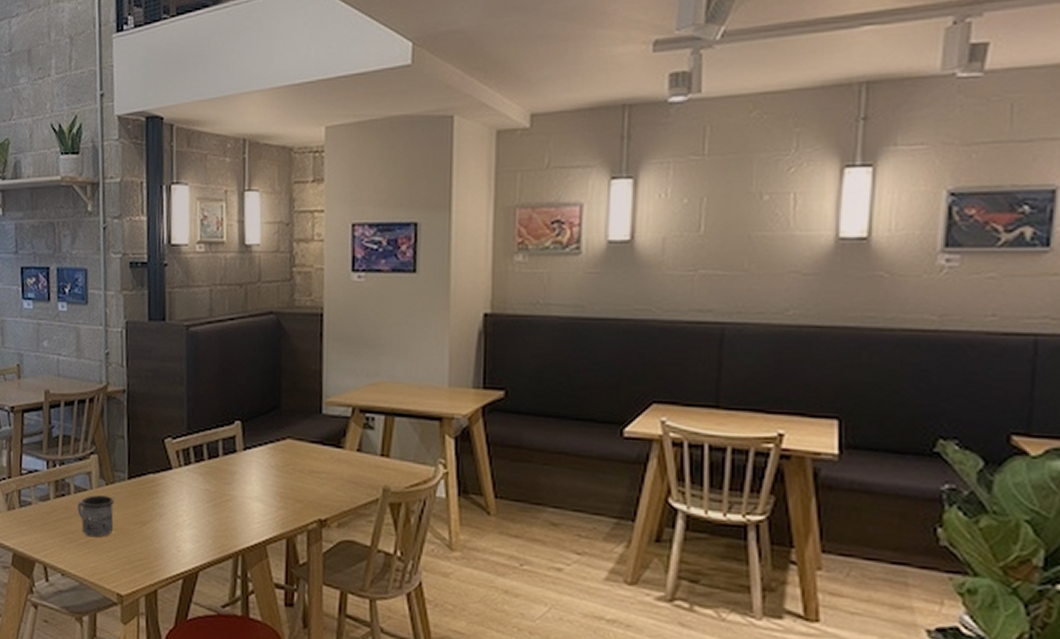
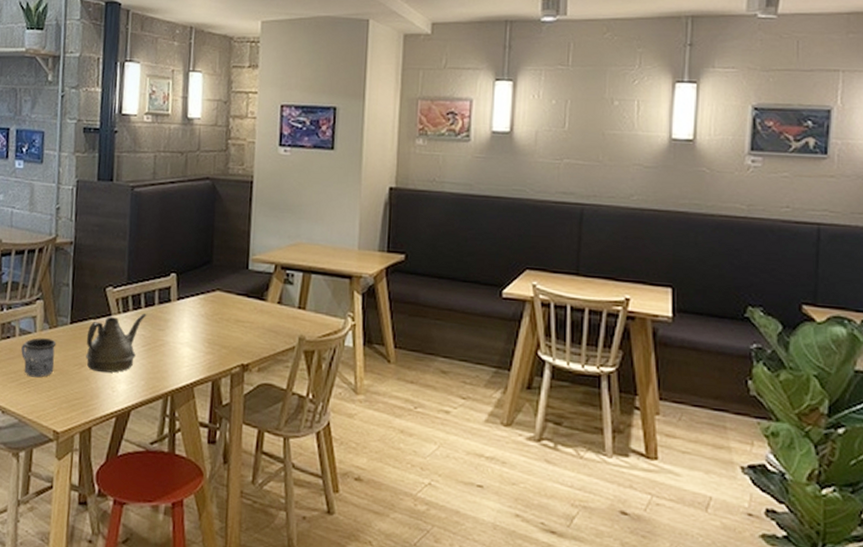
teapot: none [146,466,210,532] -> present [86,313,146,373]

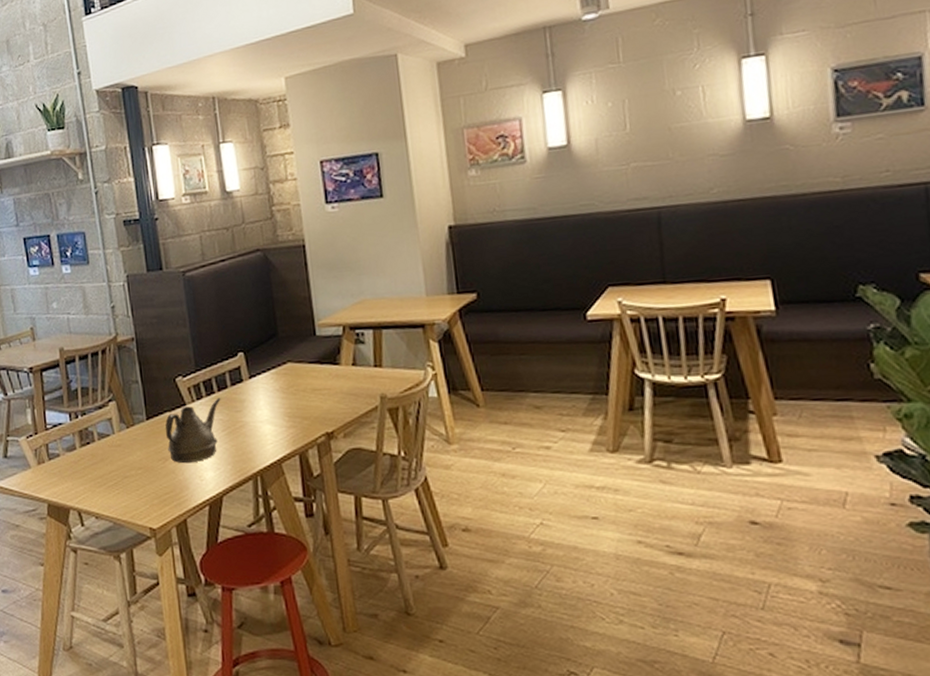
mug: present [21,338,57,378] -> none [103,438,139,479]

